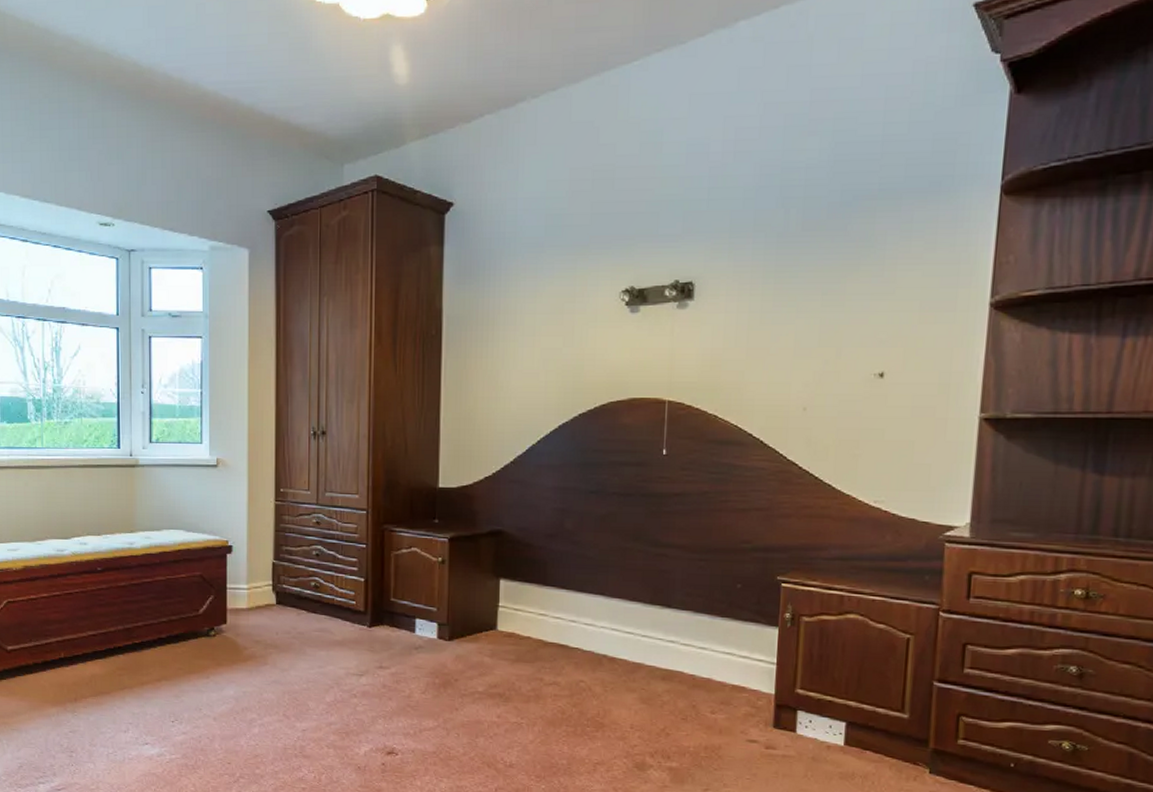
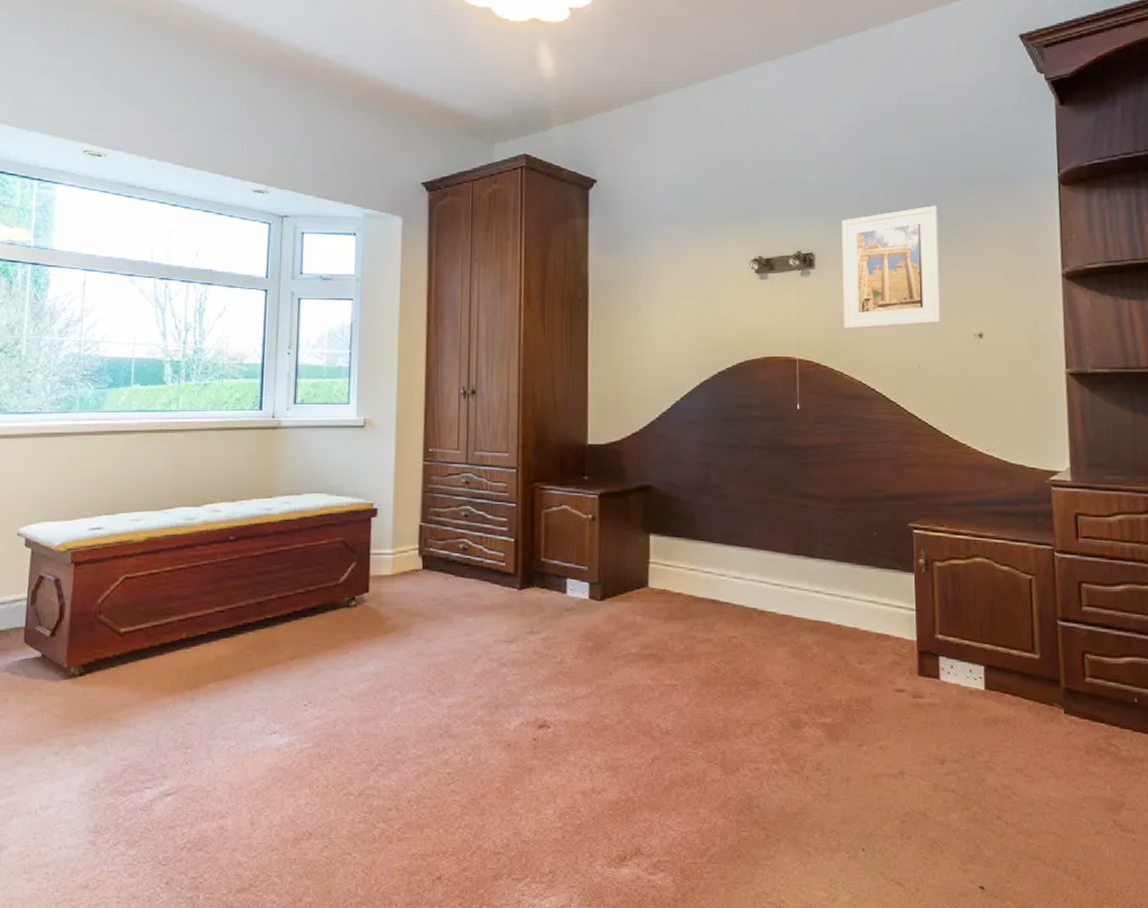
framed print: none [722,223,846,368] -> present [841,205,942,329]

